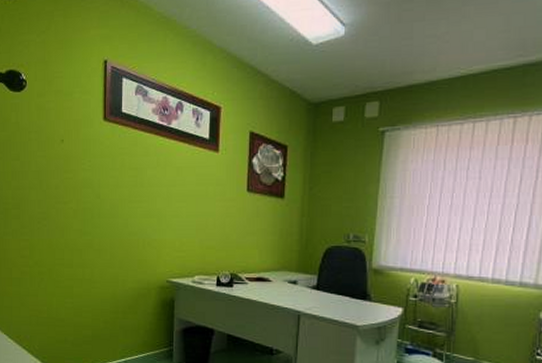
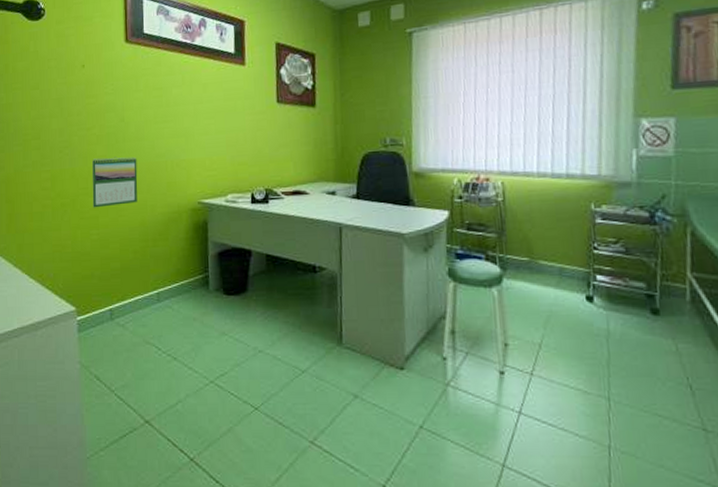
calendar: none [68,231,111,278] -> present [92,157,138,208]

